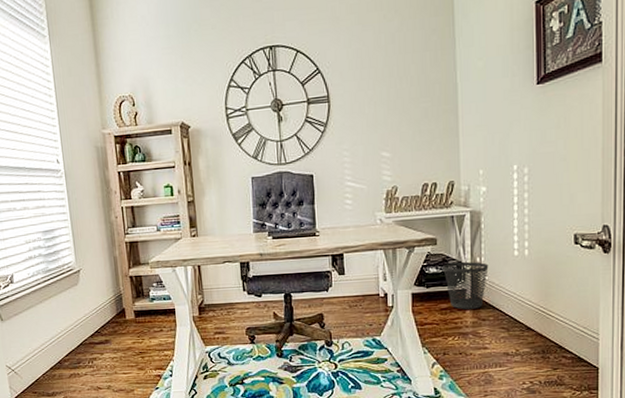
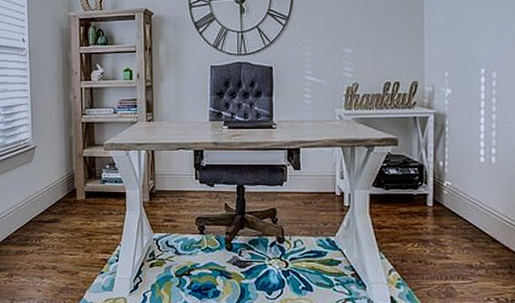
wastebasket: present [443,261,489,310] -> none [404,164,452,215]

